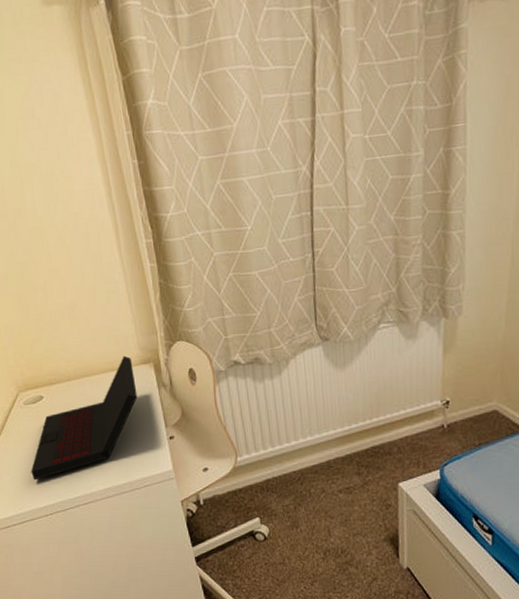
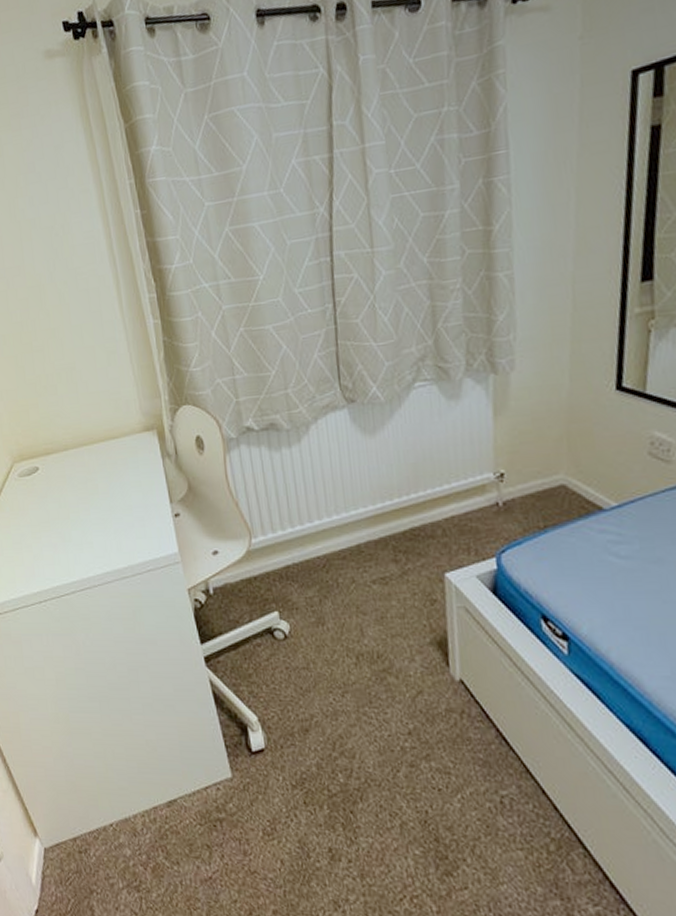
laptop: present [31,355,138,481] -> none [24,422,140,562]

